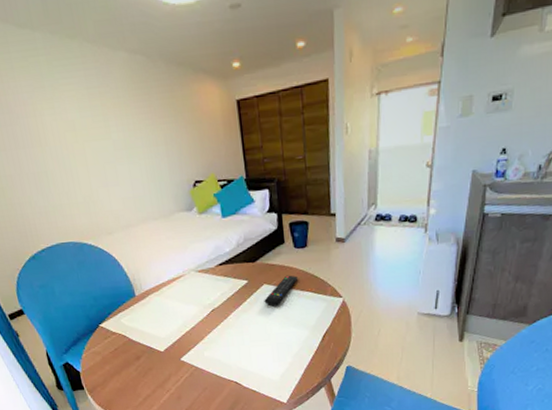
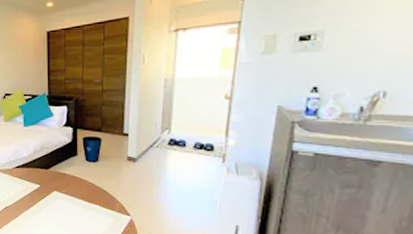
remote control: present [264,275,299,306] -> none [53,185,88,212]

